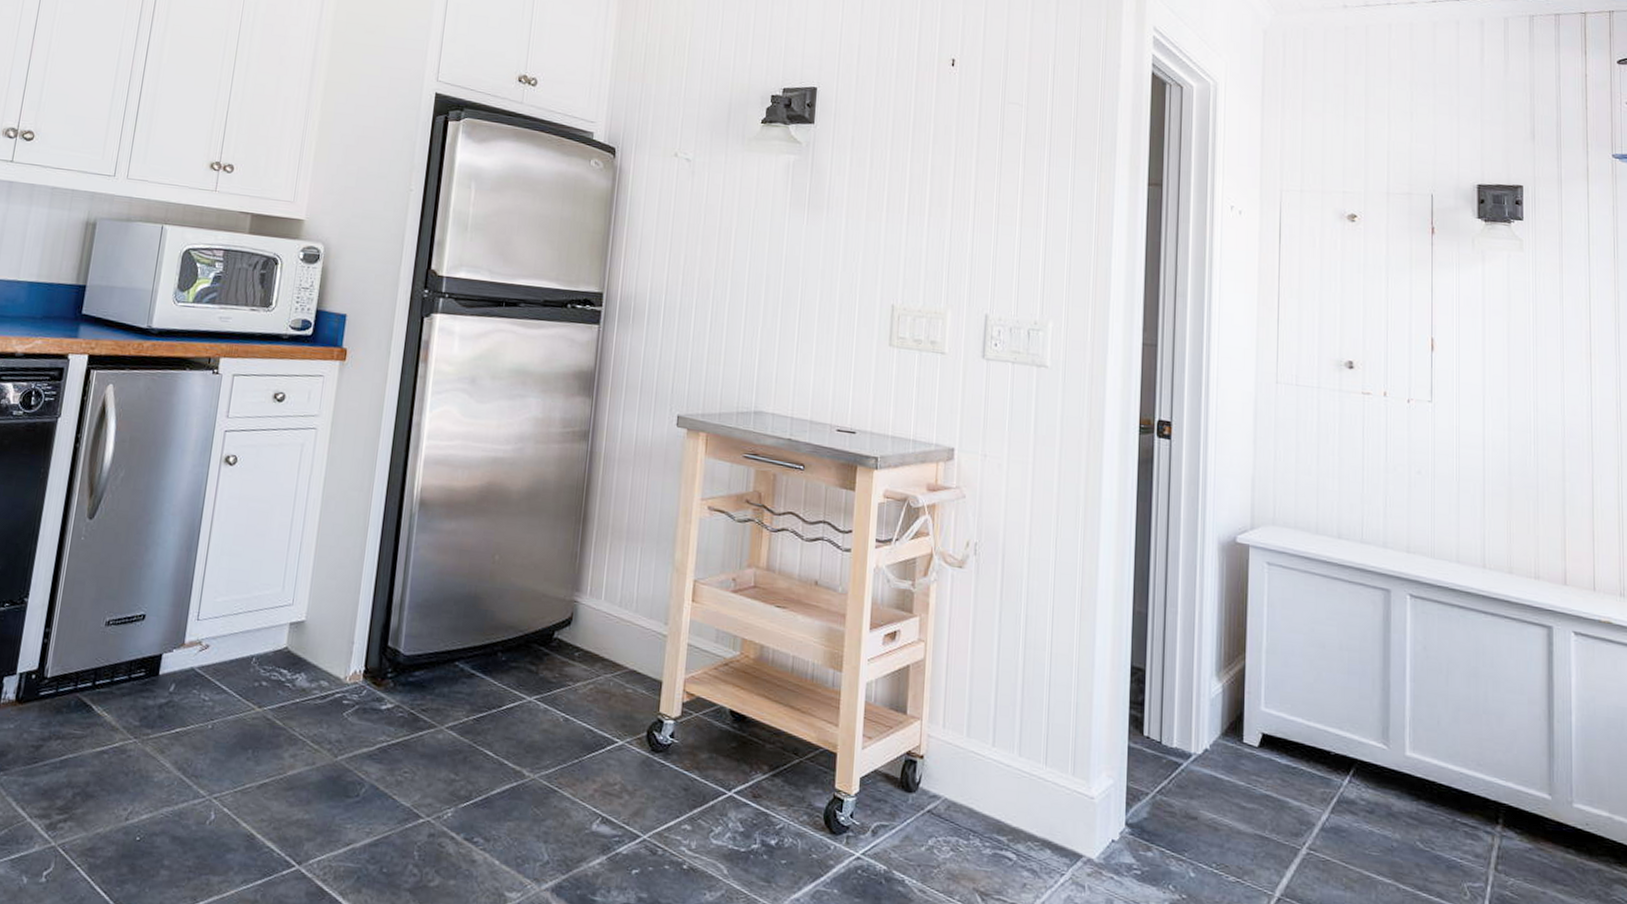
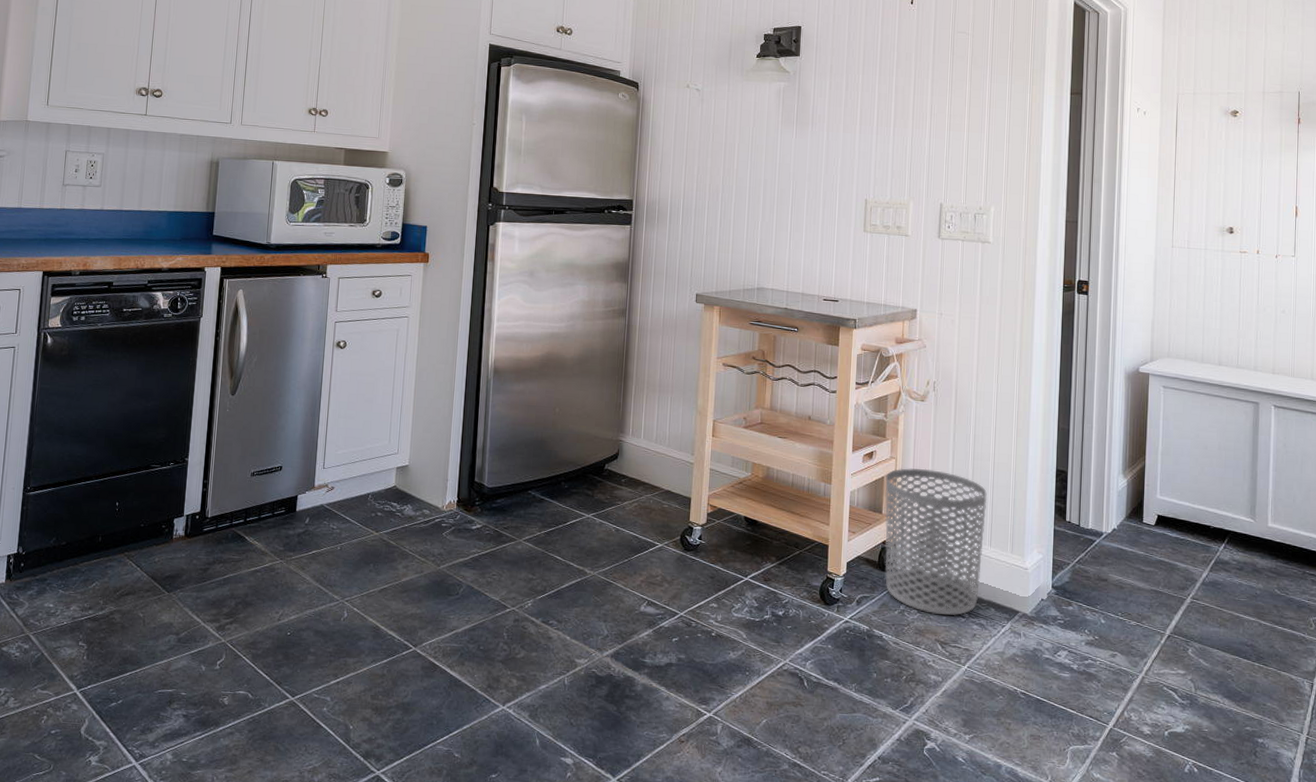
waste bin: none [909,654,1042,858] -> present [885,468,987,616]

